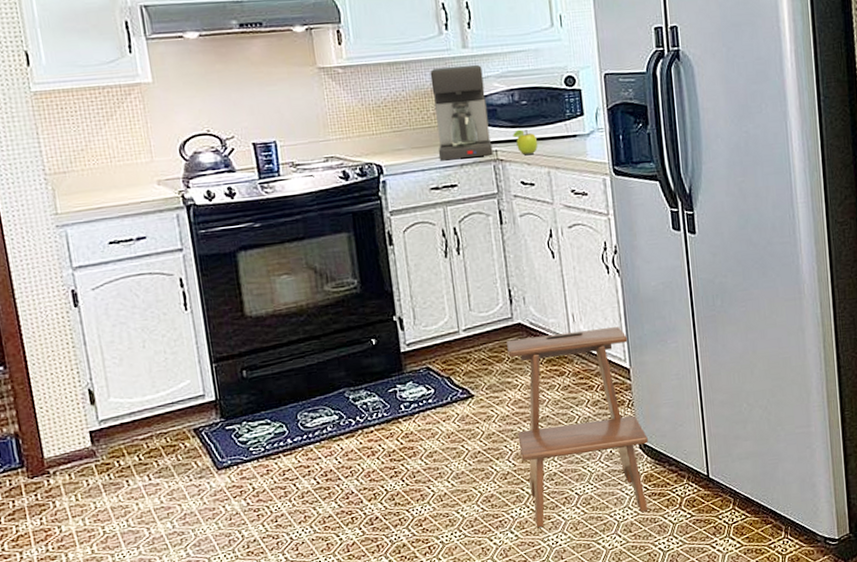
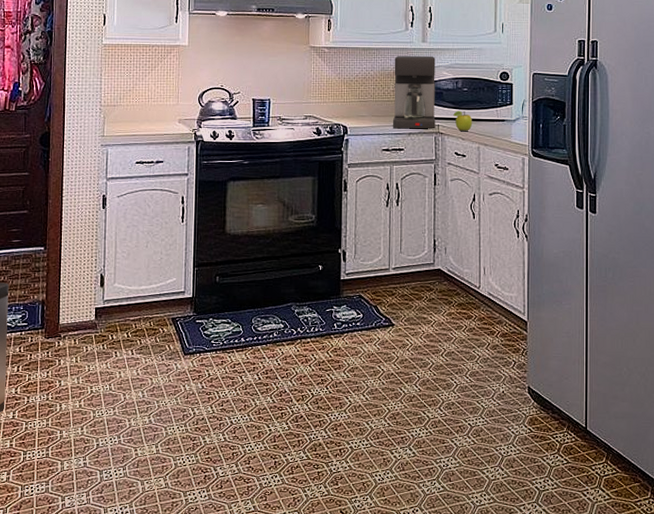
step stool: present [507,327,648,527] -> none [426,282,536,451]

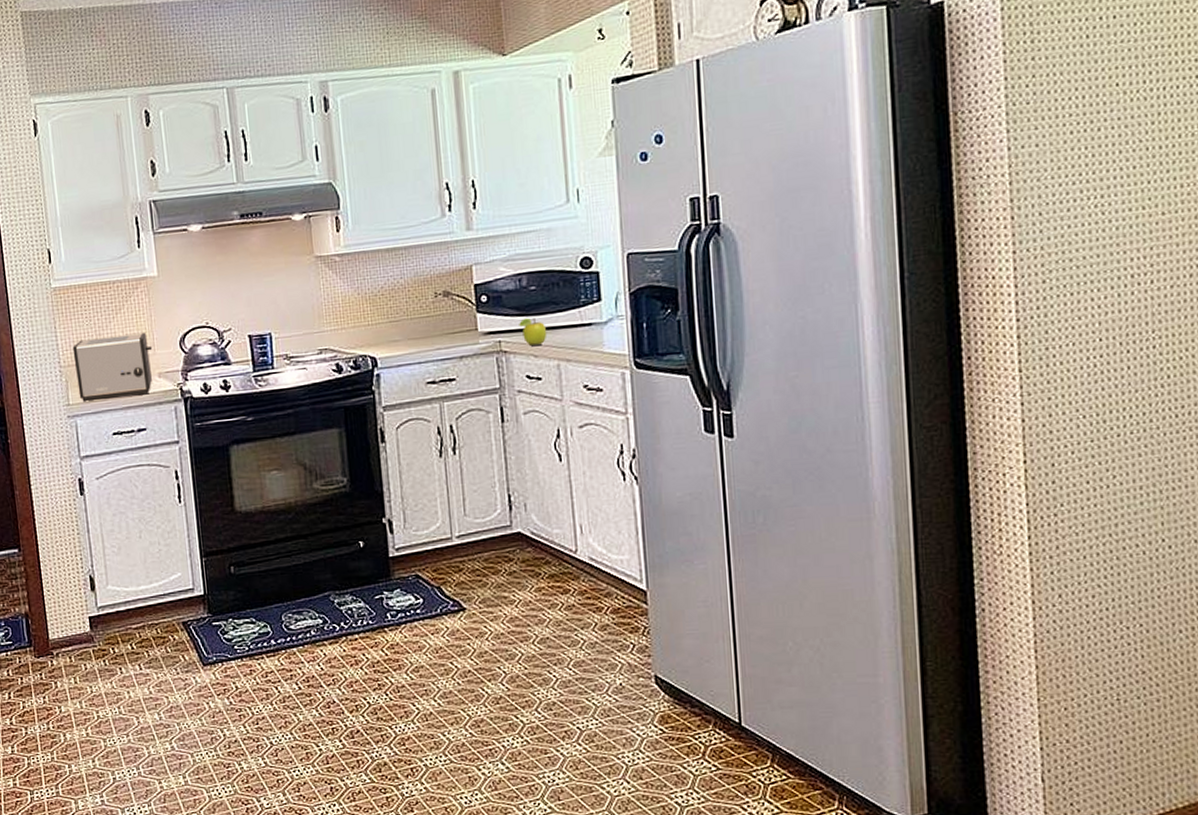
toaster: none [112,86,177,136] -> present [72,332,153,402]
coffee maker: present [392,55,436,129] -> none [430,247,496,353]

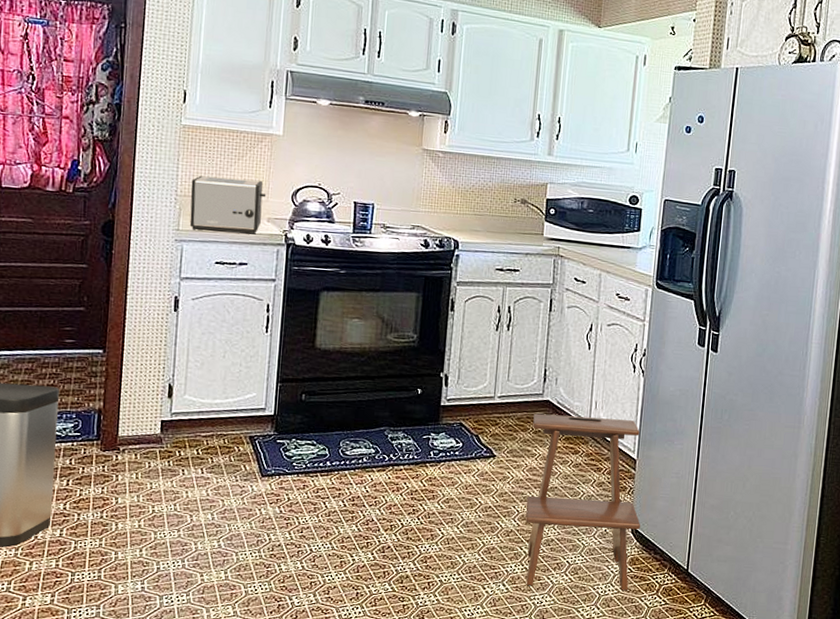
step stool: none [504,542,666,761] -> present [525,413,640,591]
fruit: present [519,317,548,347] -> none [575,233,596,257]

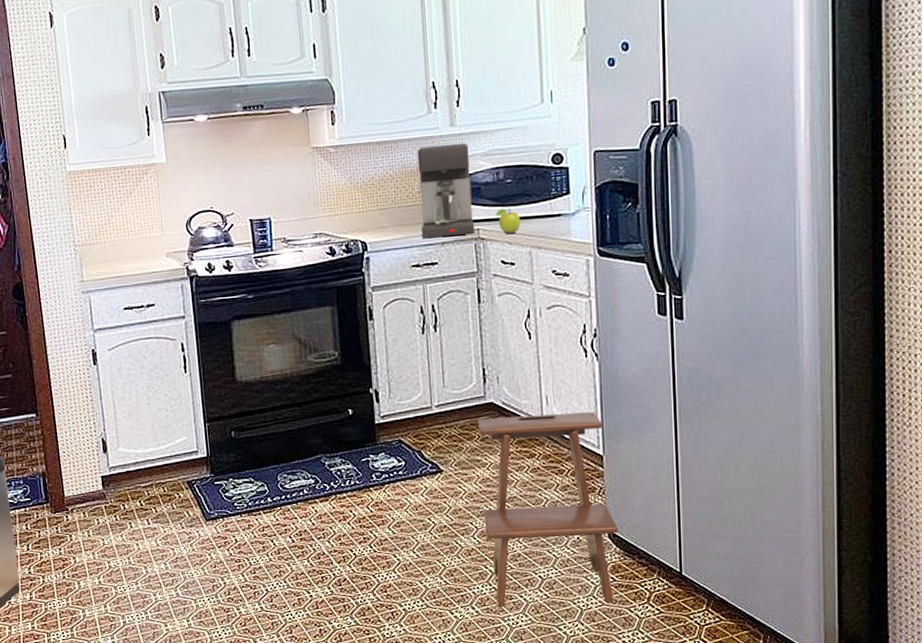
toaster: present [189,175,267,234] -> none [86,214,161,279]
coffee maker: none [508,167,561,251] -> present [417,142,475,239]
fruit: none [575,233,596,257] -> present [496,208,521,235]

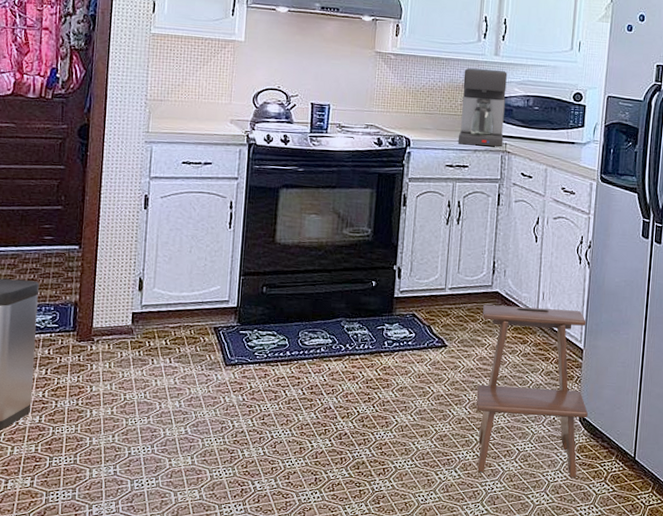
fruit: present [496,208,521,235] -> none [522,129,542,153]

